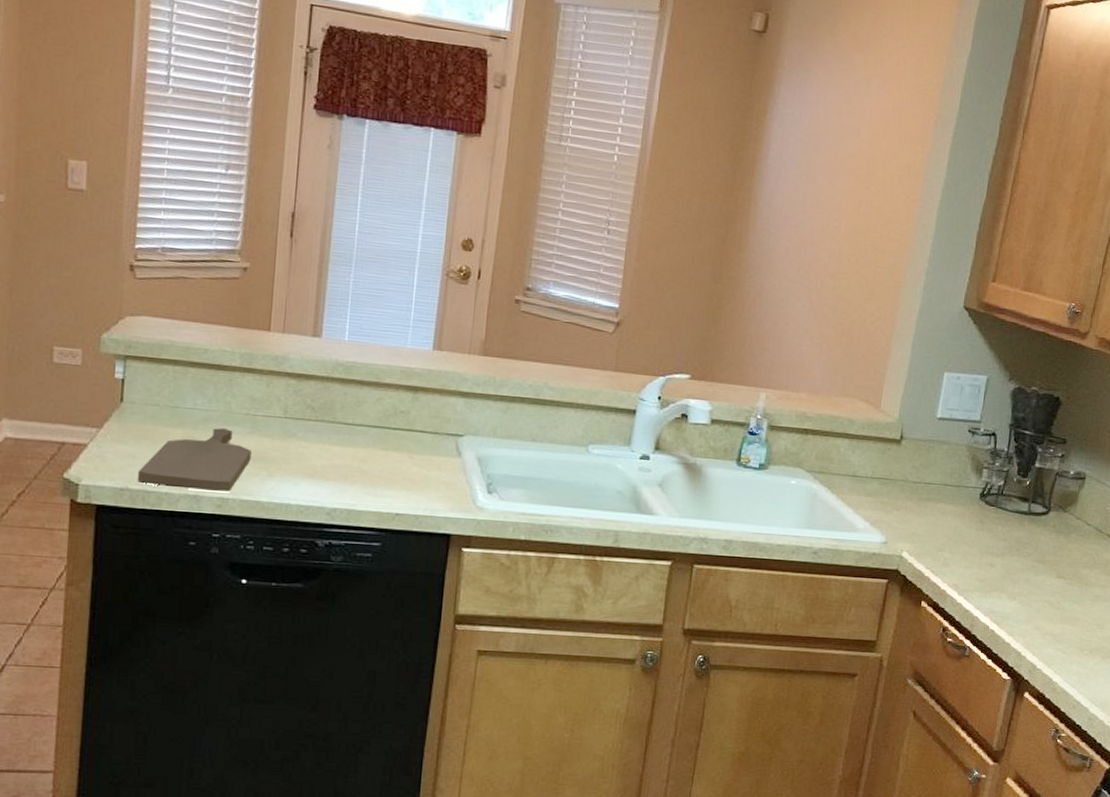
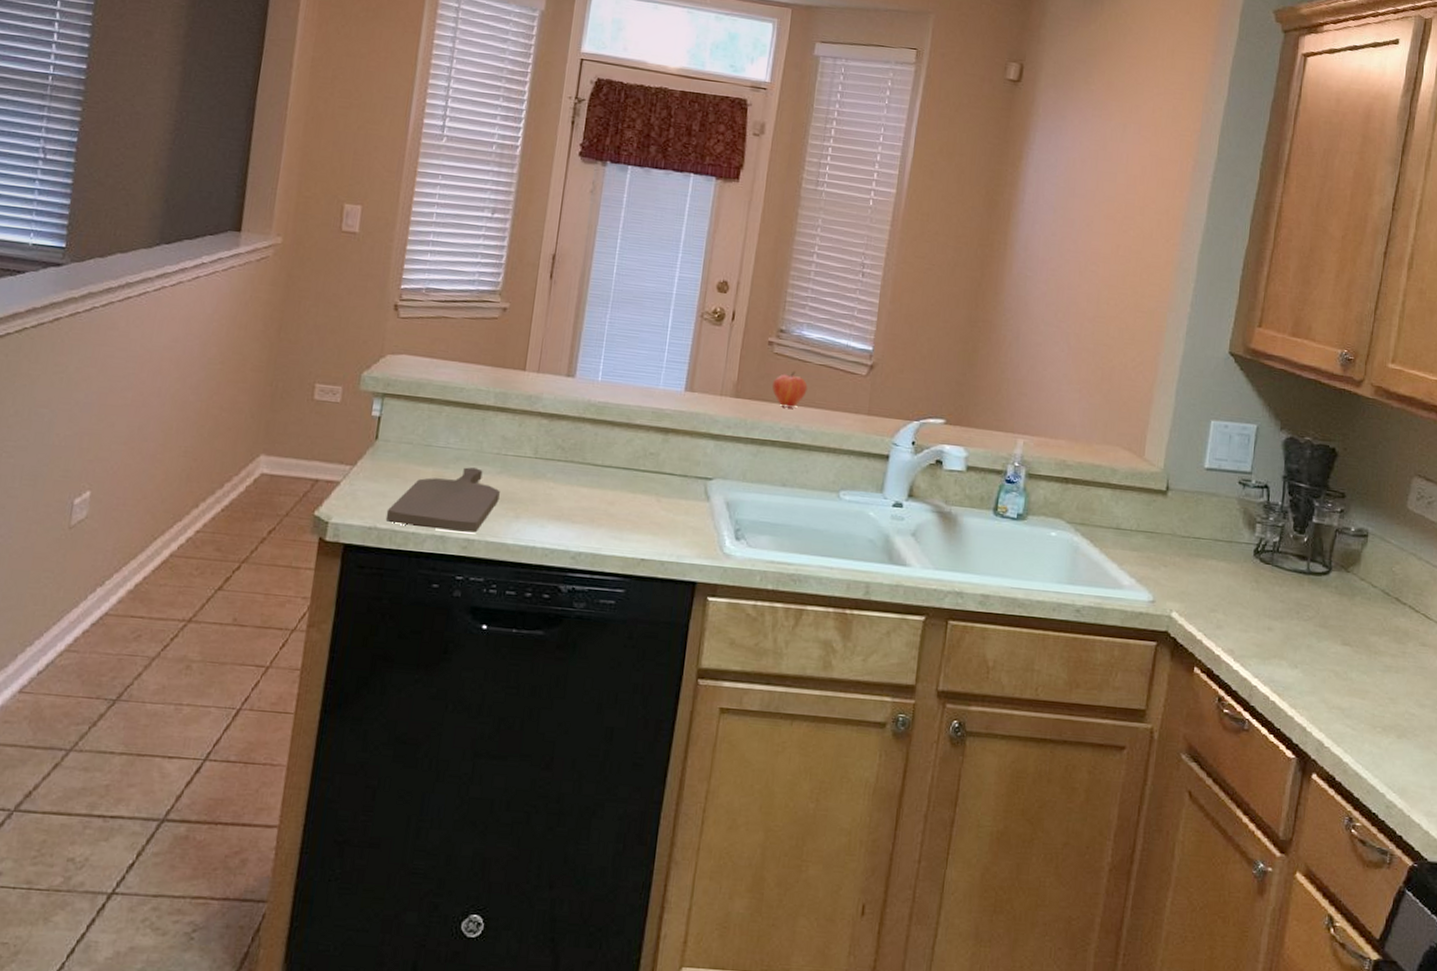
fruit: none [519,328,555,366] -> present [772,371,808,408]

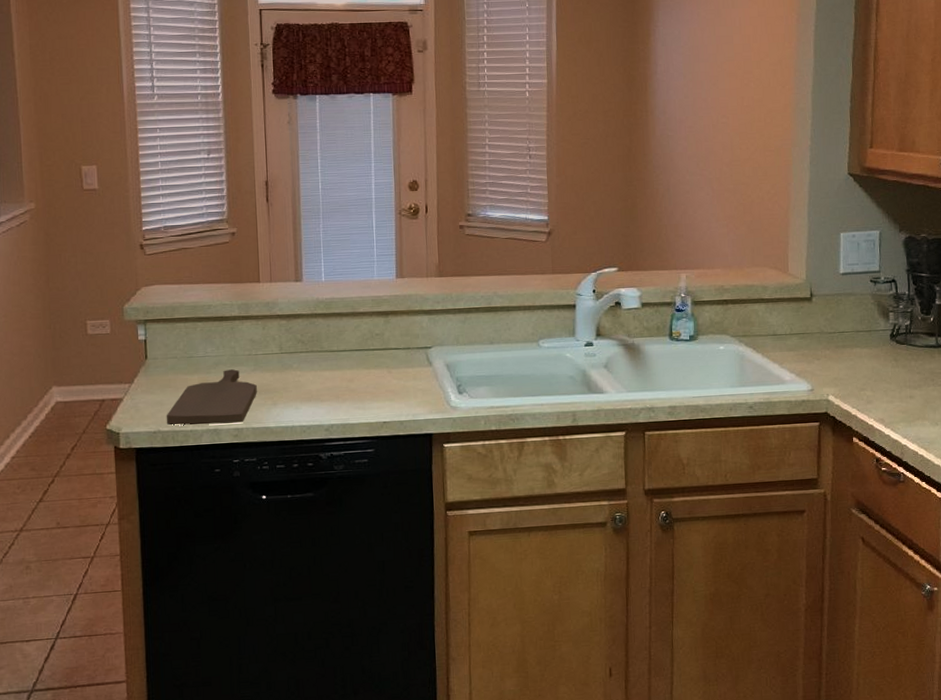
fruit: present [772,371,808,408] -> none [468,247,499,279]

